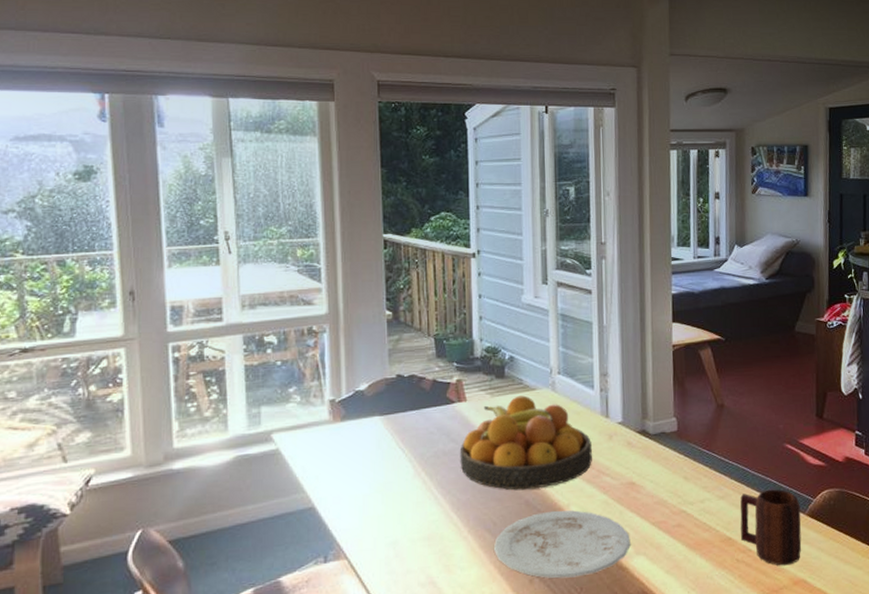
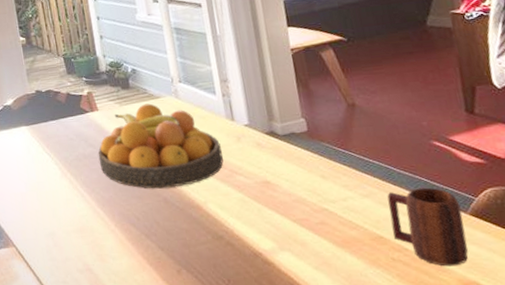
plate: present [493,510,631,578] -> none [139,207,274,270]

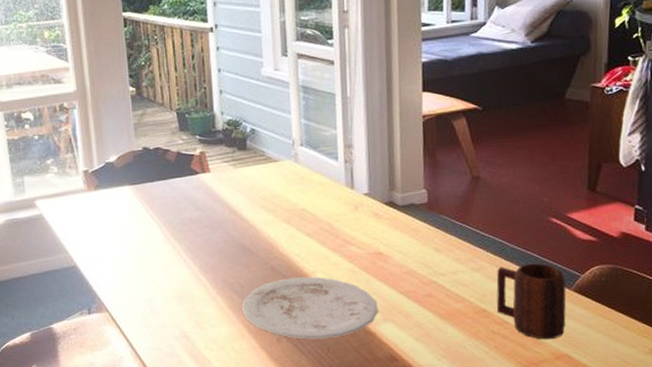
fruit bowl: present [98,103,224,189] -> none [205,167,337,257]
plate: none [139,207,274,270] -> present [241,276,378,339]

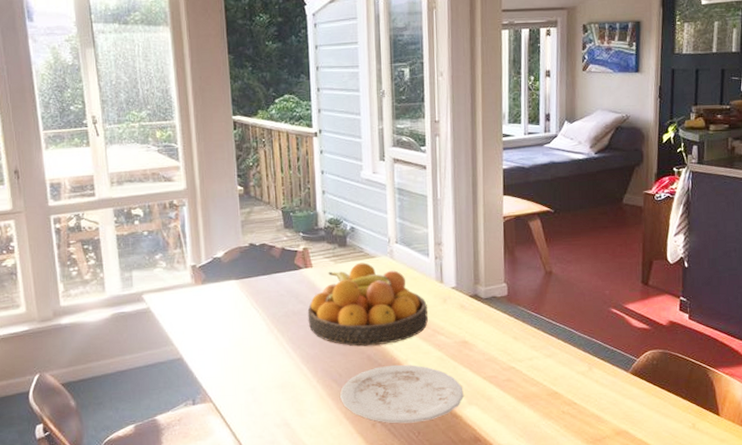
fruit bowl: none [205,167,337,257] -> present [307,262,428,347]
mug: present [496,263,567,340] -> none [566,349,625,418]

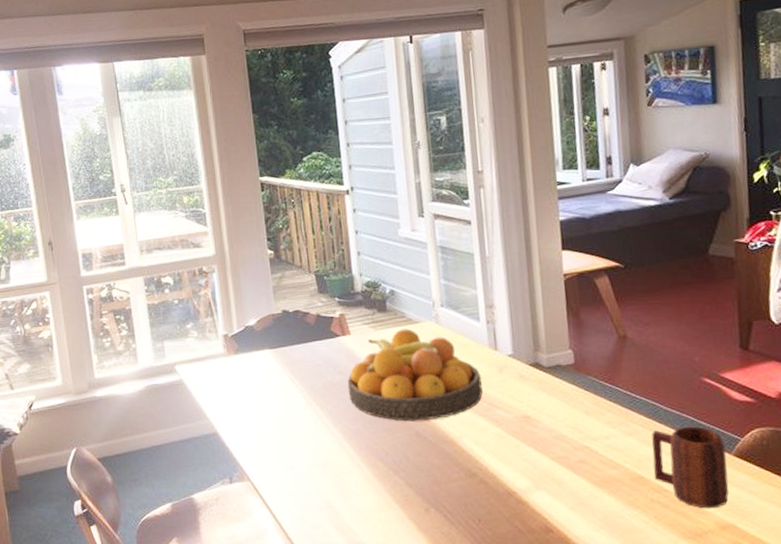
plate: present [339,364,464,424] -> none [387,442,530,509]
mug: none [566,349,625,418] -> present [651,426,729,509]

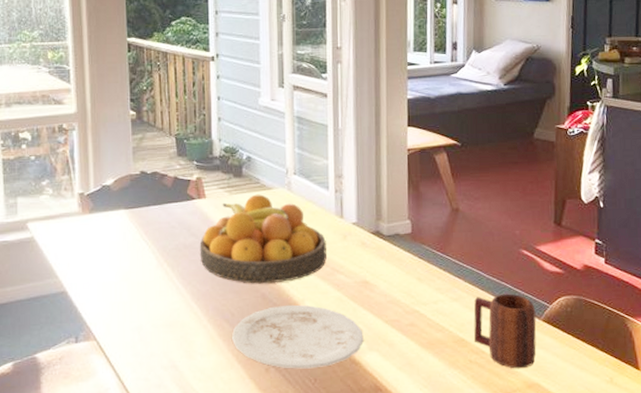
plate: none [387,442,530,509] -> present [231,304,364,369]

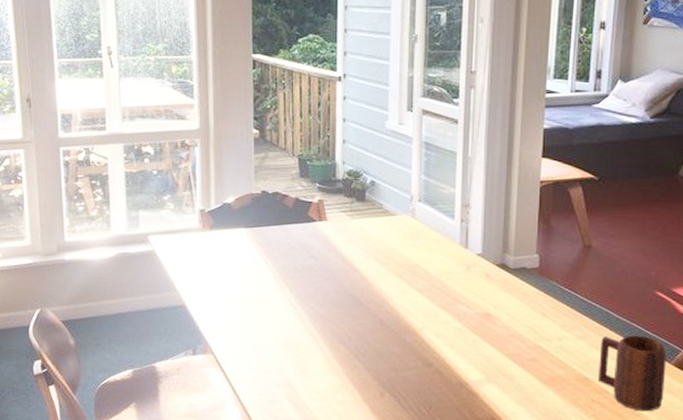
fruit bowl: present [199,194,327,284] -> none [318,220,449,310]
plate: present [231,304,364,369] -> none [347,332,482,396]

